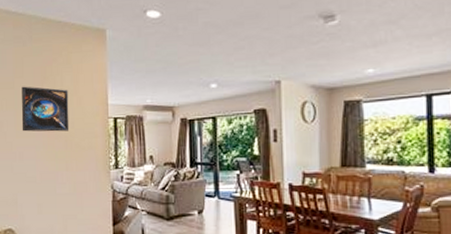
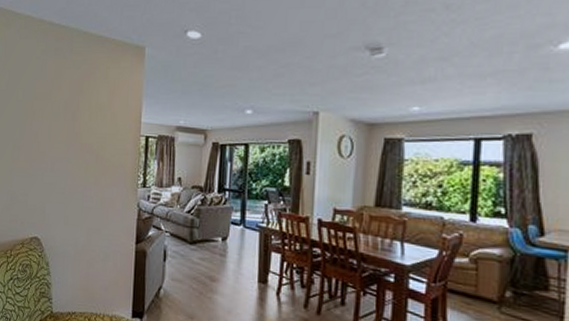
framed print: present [21,86,70,132] -> none [55,98,103,146]

